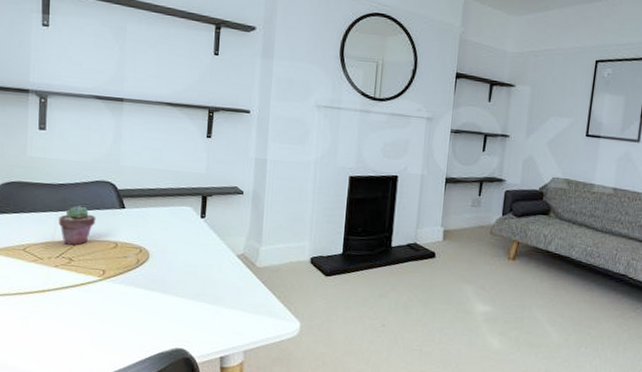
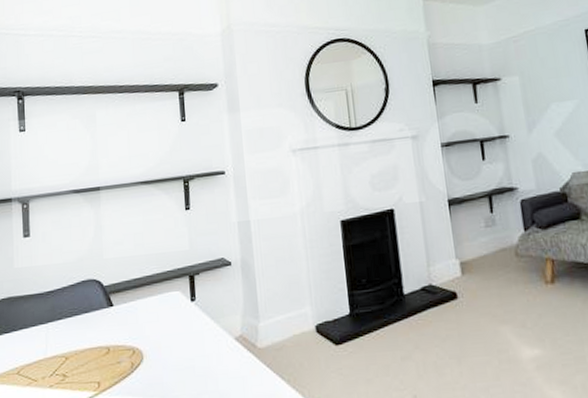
potted succulent: present [58,205,96,245] -> none [49,312,86,360]

